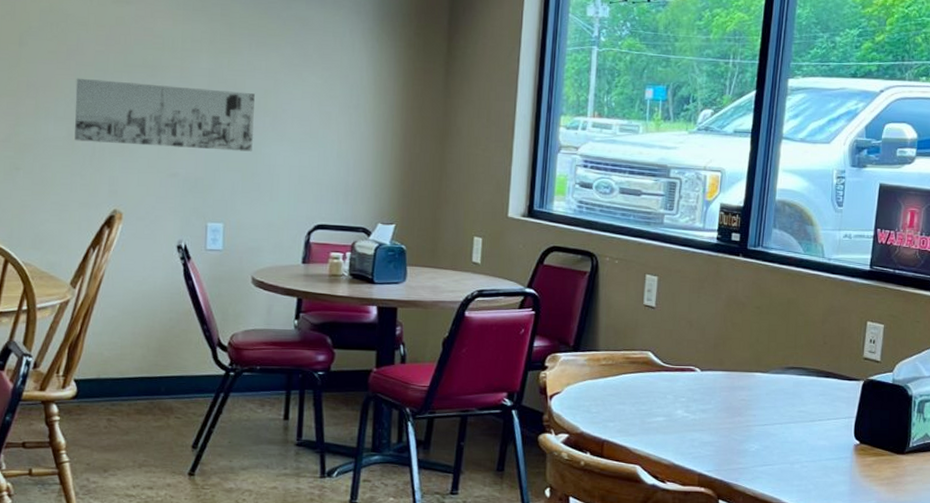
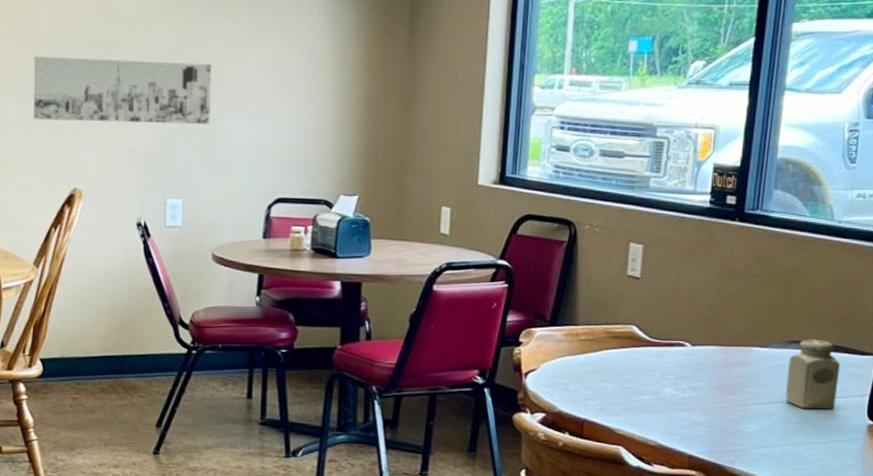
salt shaker: none [784,365,831,430] -> present [786,339,840,410]

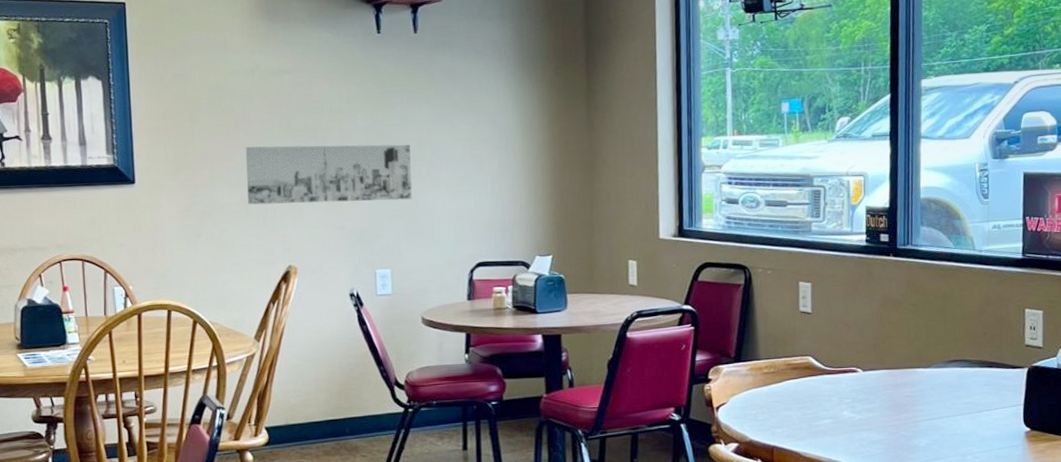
salt shaker: present [786,339,840,410] -> none [949,357,996,421]

